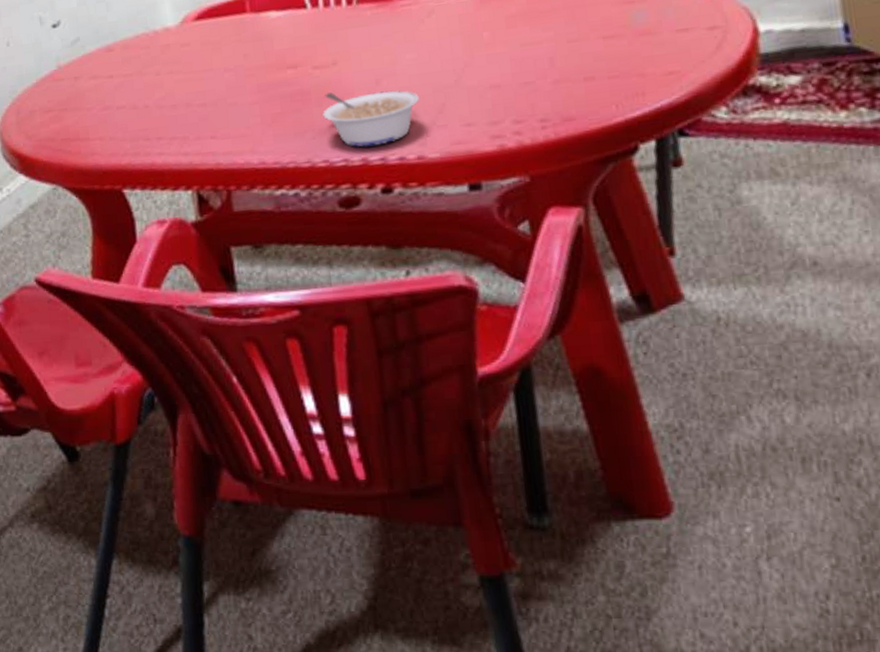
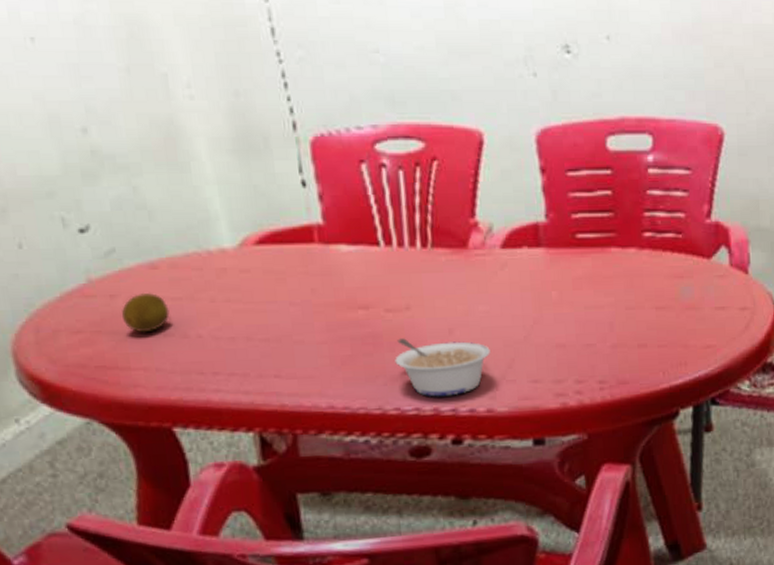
fruit: none [83,71,122,108] -> present [121,292,170,333]

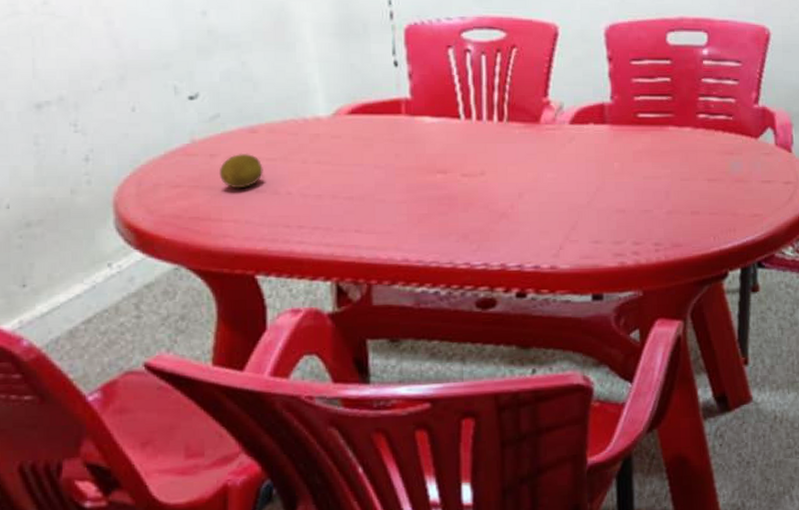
legume: present [395,338,490,397] -> none [468,200,556,254]

